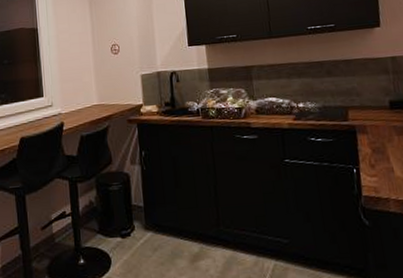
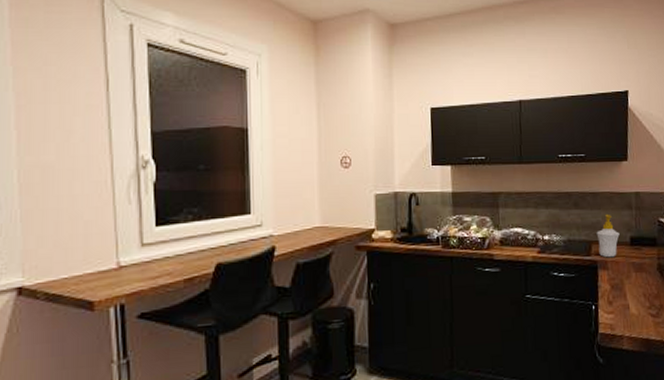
soap bottle: none [352,79,378,122] -> present [596,213,620,258]

